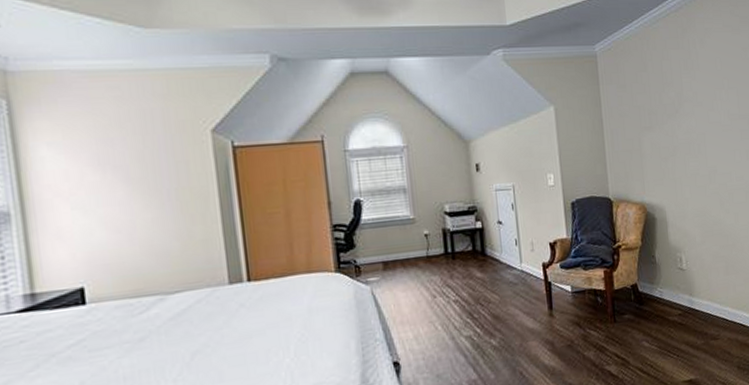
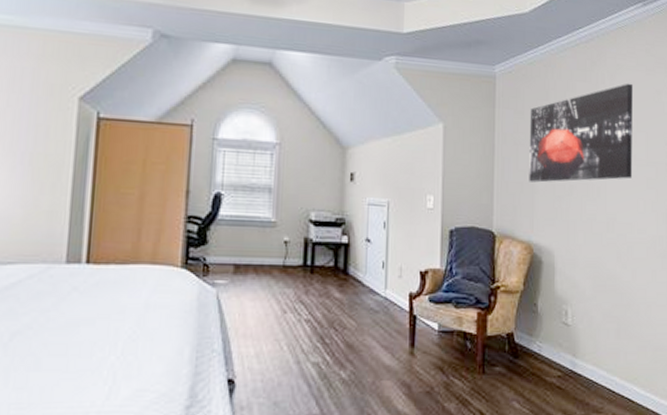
wall art: none [631,44,728,149] -> present [529,83,633,183]

